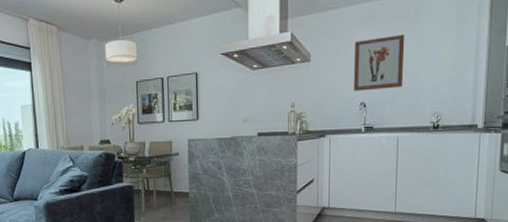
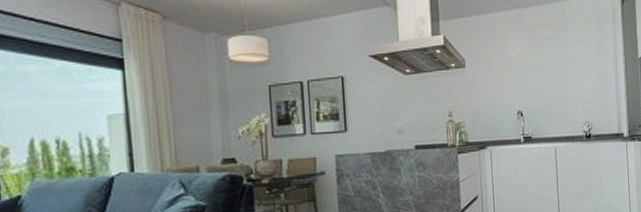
wall art: present [353,34,405,92] -> none [507,42,556,100]

